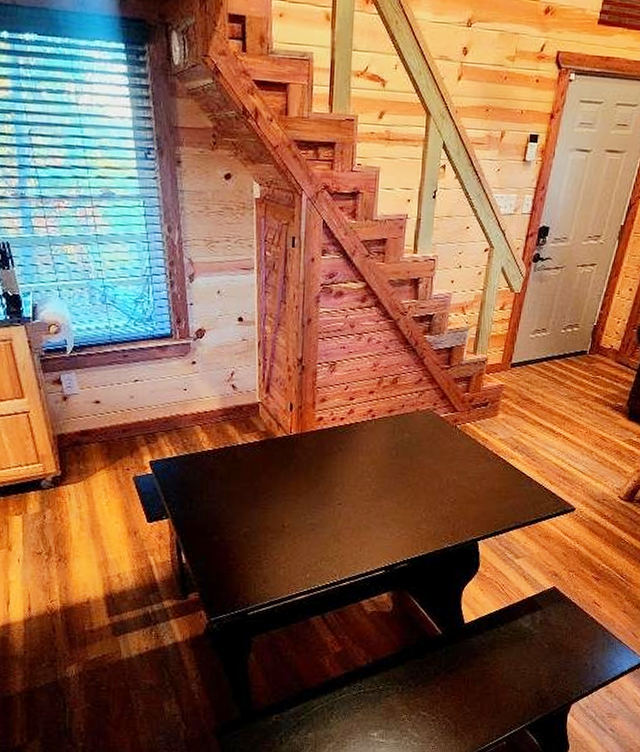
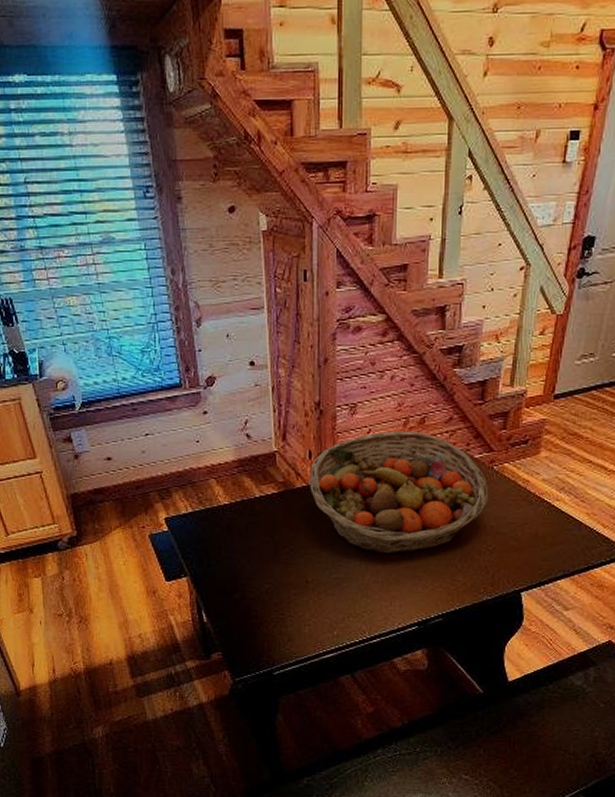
fruit basket: none [290,389,452,503] -> present [310,430,489,555]

